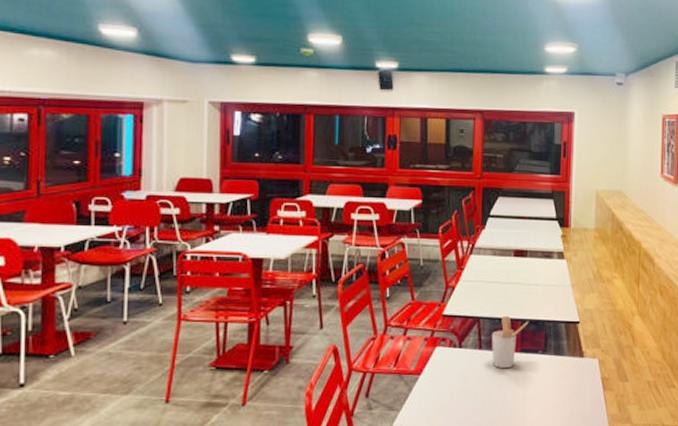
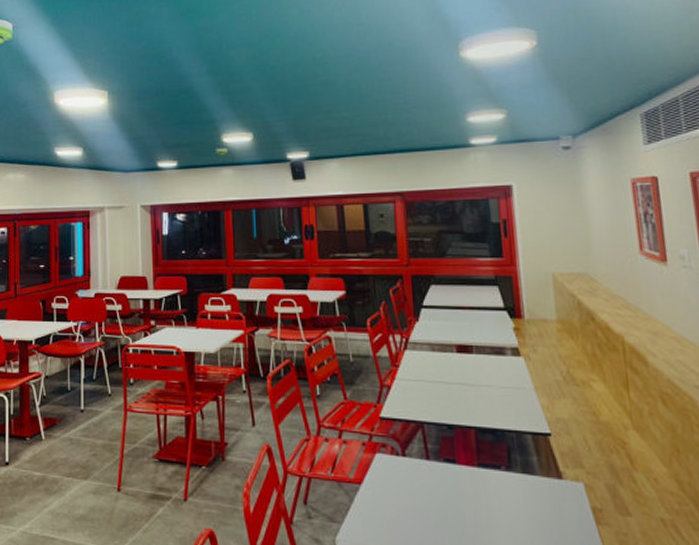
utensil holder: present [492,315,529,369] -> none [440,421,485,486]

